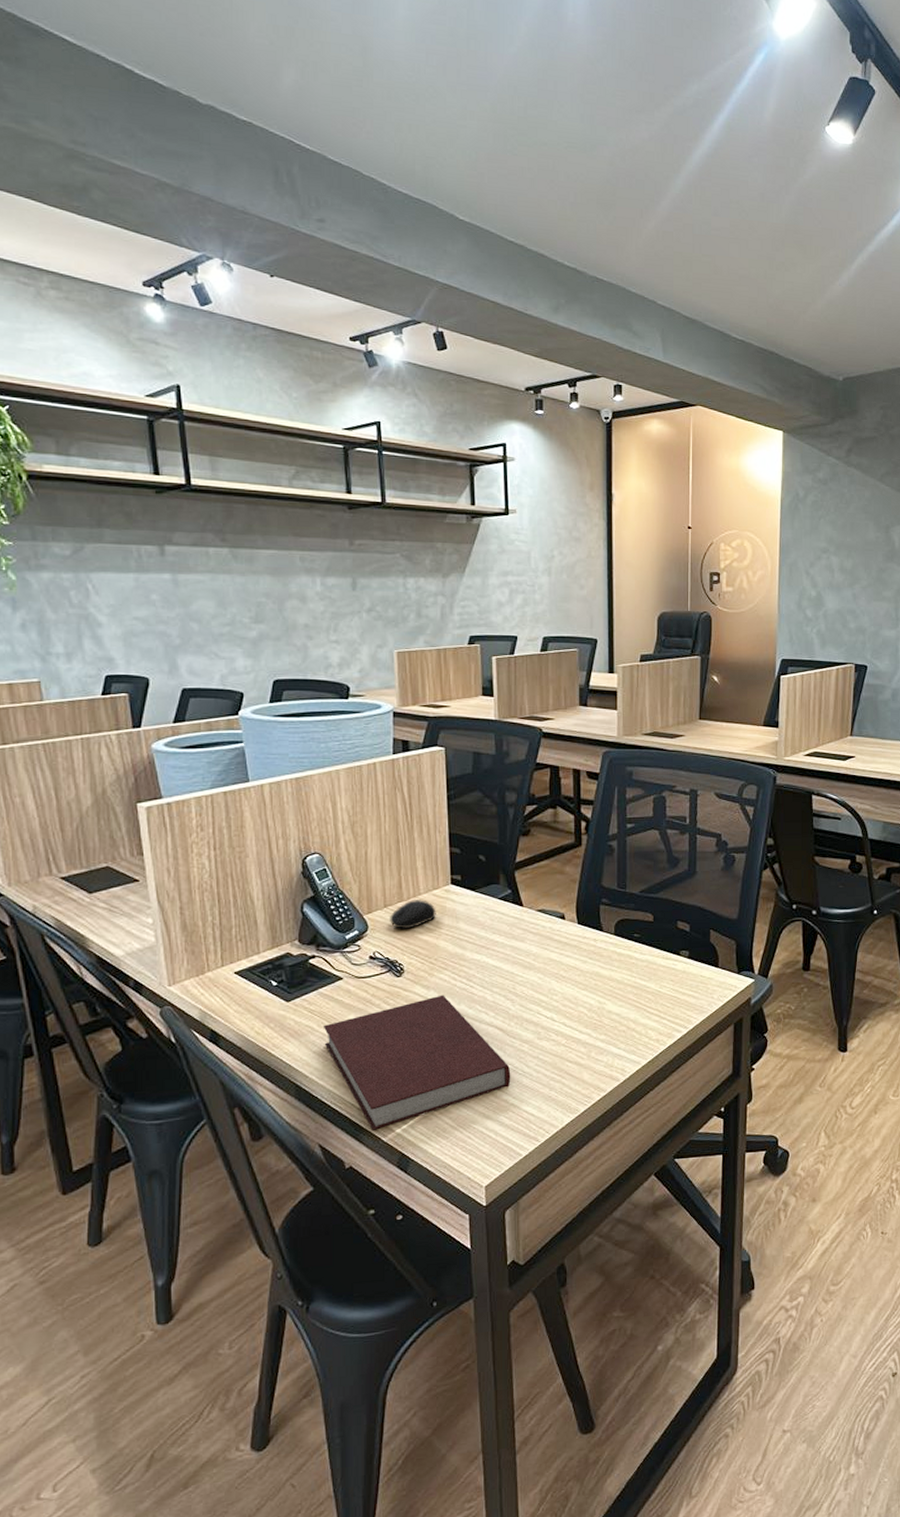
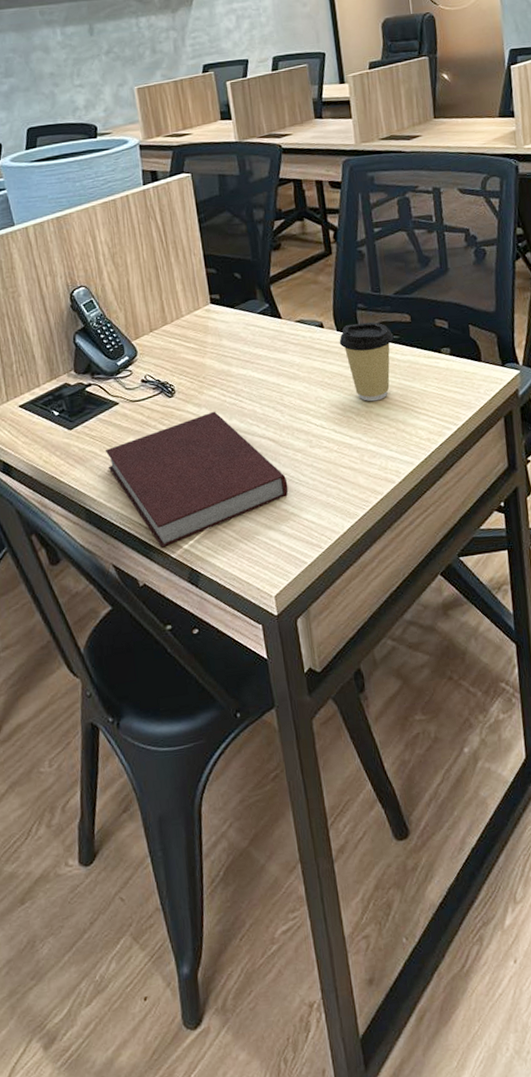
computer mouse: present [388,900,436,929] -> none [155,321,200,352]
coffee cup: none [579,918,634,998] -> present [339,322,394,402]

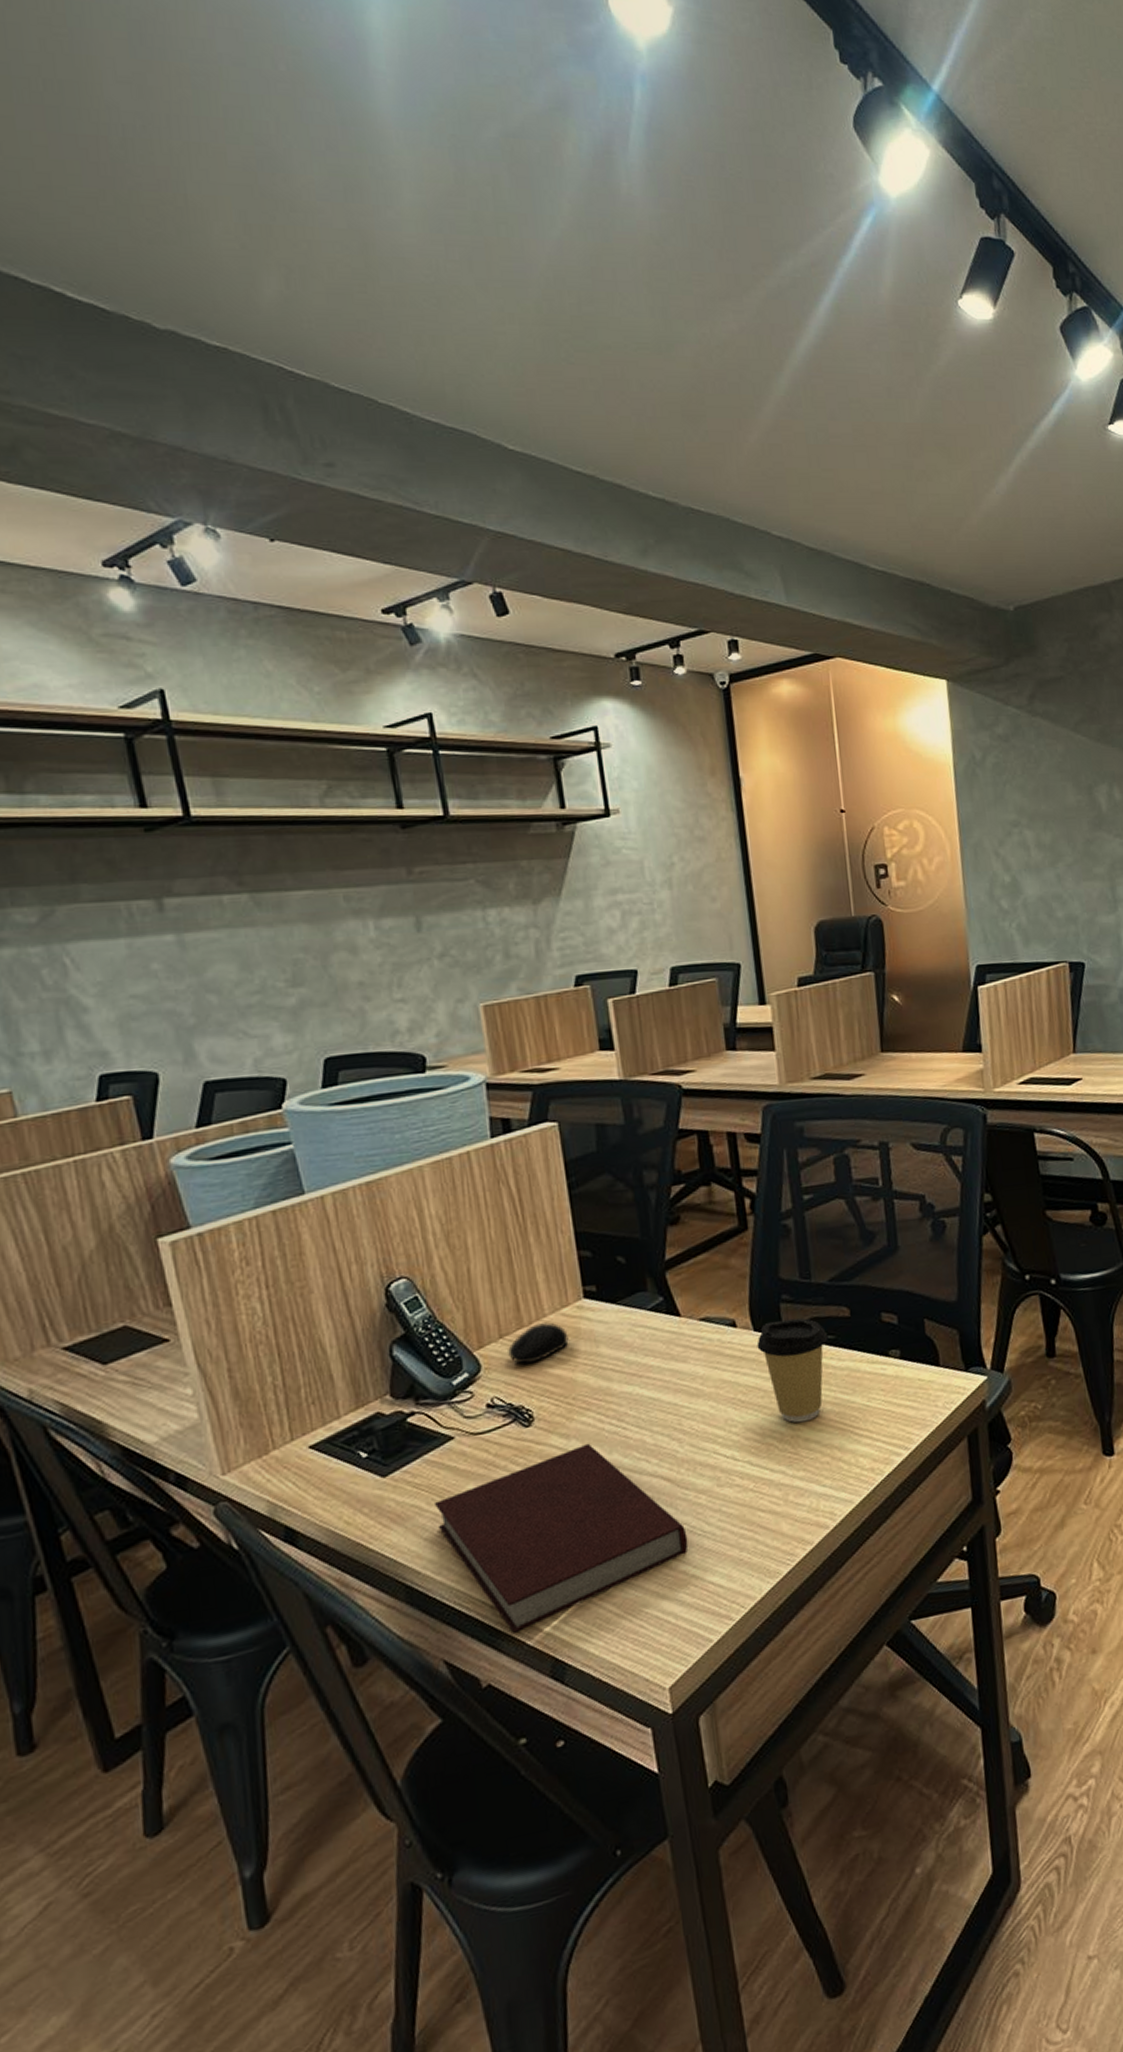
computer mouse: none [155,321,200,352] -> present [506,1322,569,1365]

